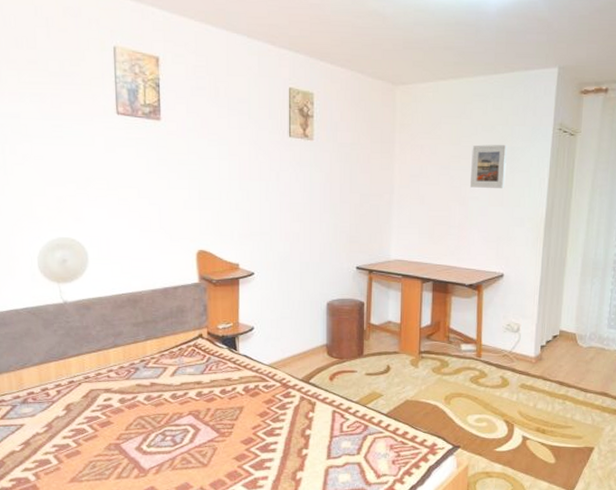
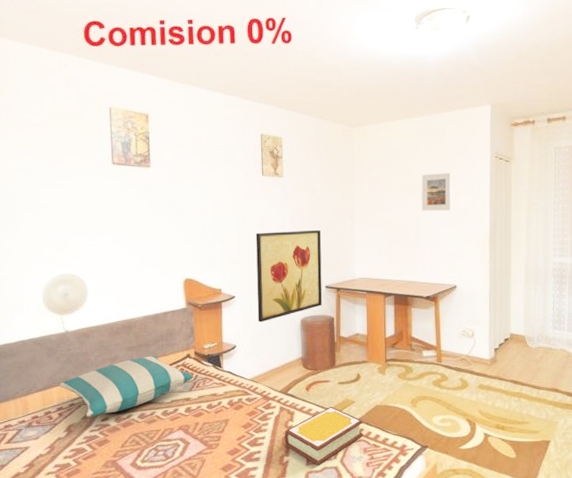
pillow: none [57,334,205,397] -> present [59,356,193,418]
wall art: none [279,202,355,304] -> present [256,229,323,323]
book: none [304,398,391,461] -> present [284,406,363,466]

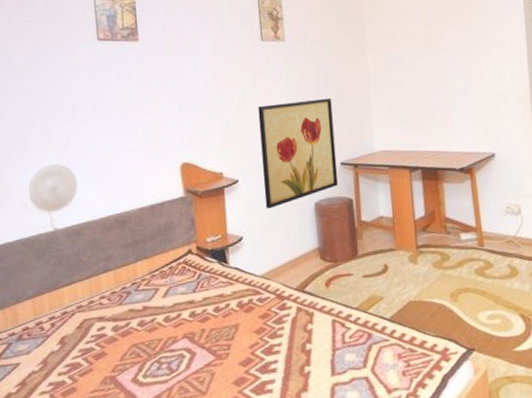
pillow: present [59,356,193,418] -> none [50,253,196,327]
book: present [284,406,363,466] -> none [303,304,396,377]
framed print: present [421,172,452,211] -> none [443,21,483,68]

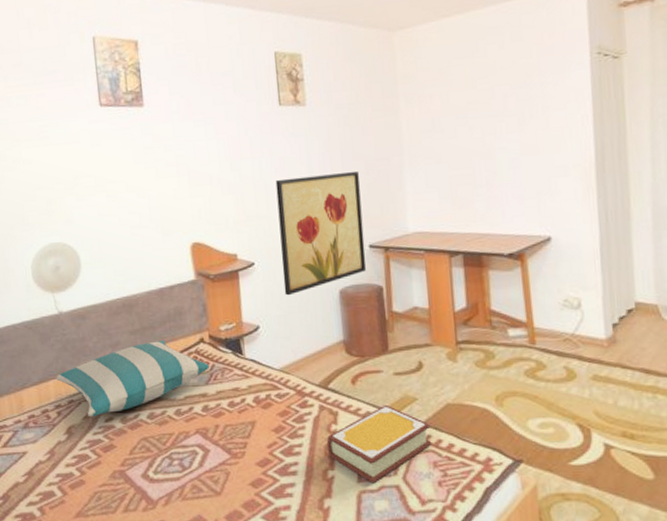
pillow: none [50,253,196,327] -> present [56,340,209,418]
book: none [303,304,396,377] -> present [326,404,431,484]

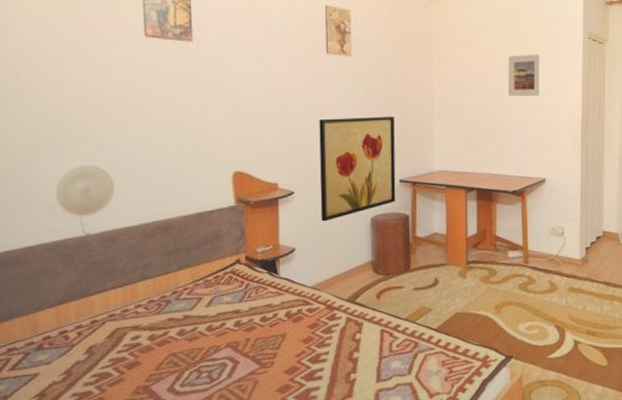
pillow: present [56,340,209,418] -> none [78,262,244,337]
book: present [326,404,431,484] -> none [351,315,442,383]
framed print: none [491,80,539,137] -> present [508,53,542,96]

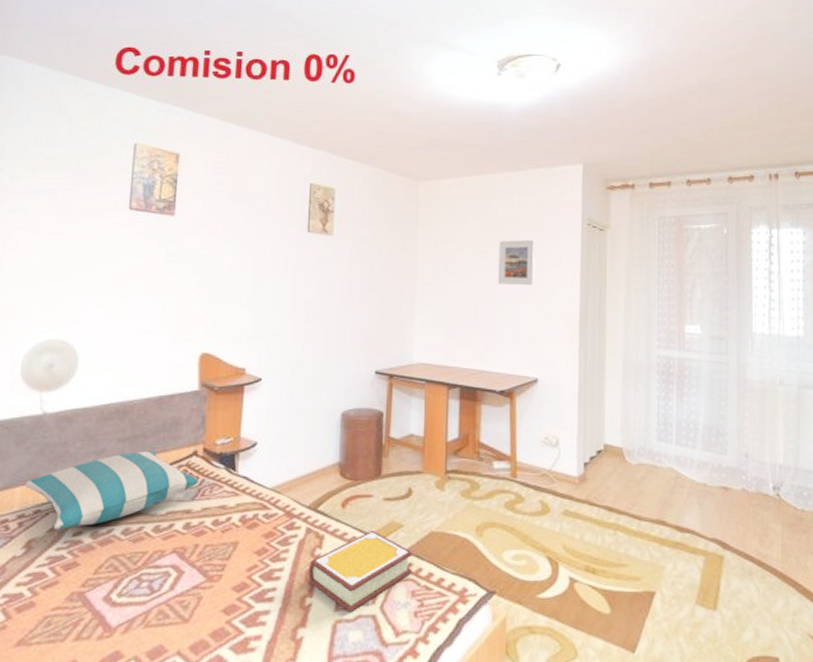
pillow: none [78,262,244,337] -> present [25,451,198,531]
wall art: present [319,116,396,222] -> none [287,300,375,414]
book: none [351,315,442,383] -> present [308,530,413,613]

